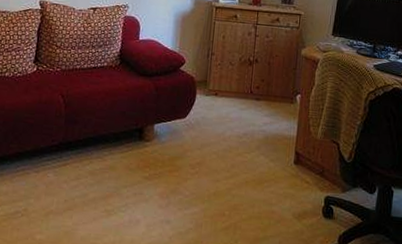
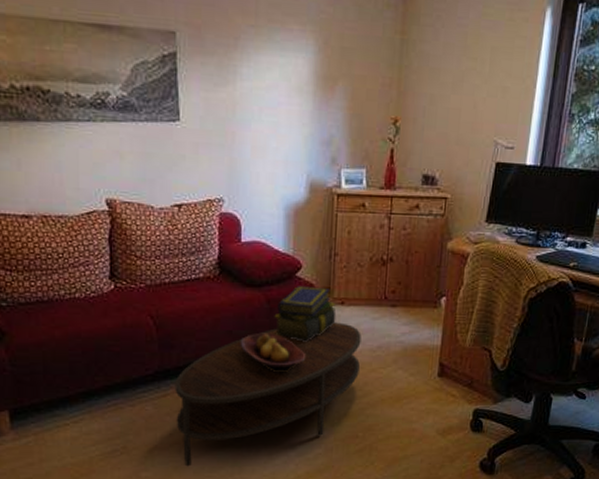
coffee table: none [71,110,231,233] -> present [175,322,362,467]
fruit bowl: none [131,115,185,152] -> present [240,332,306,373]
stack of books: none [160,78,211,126] -> present [274,286,337,342]

